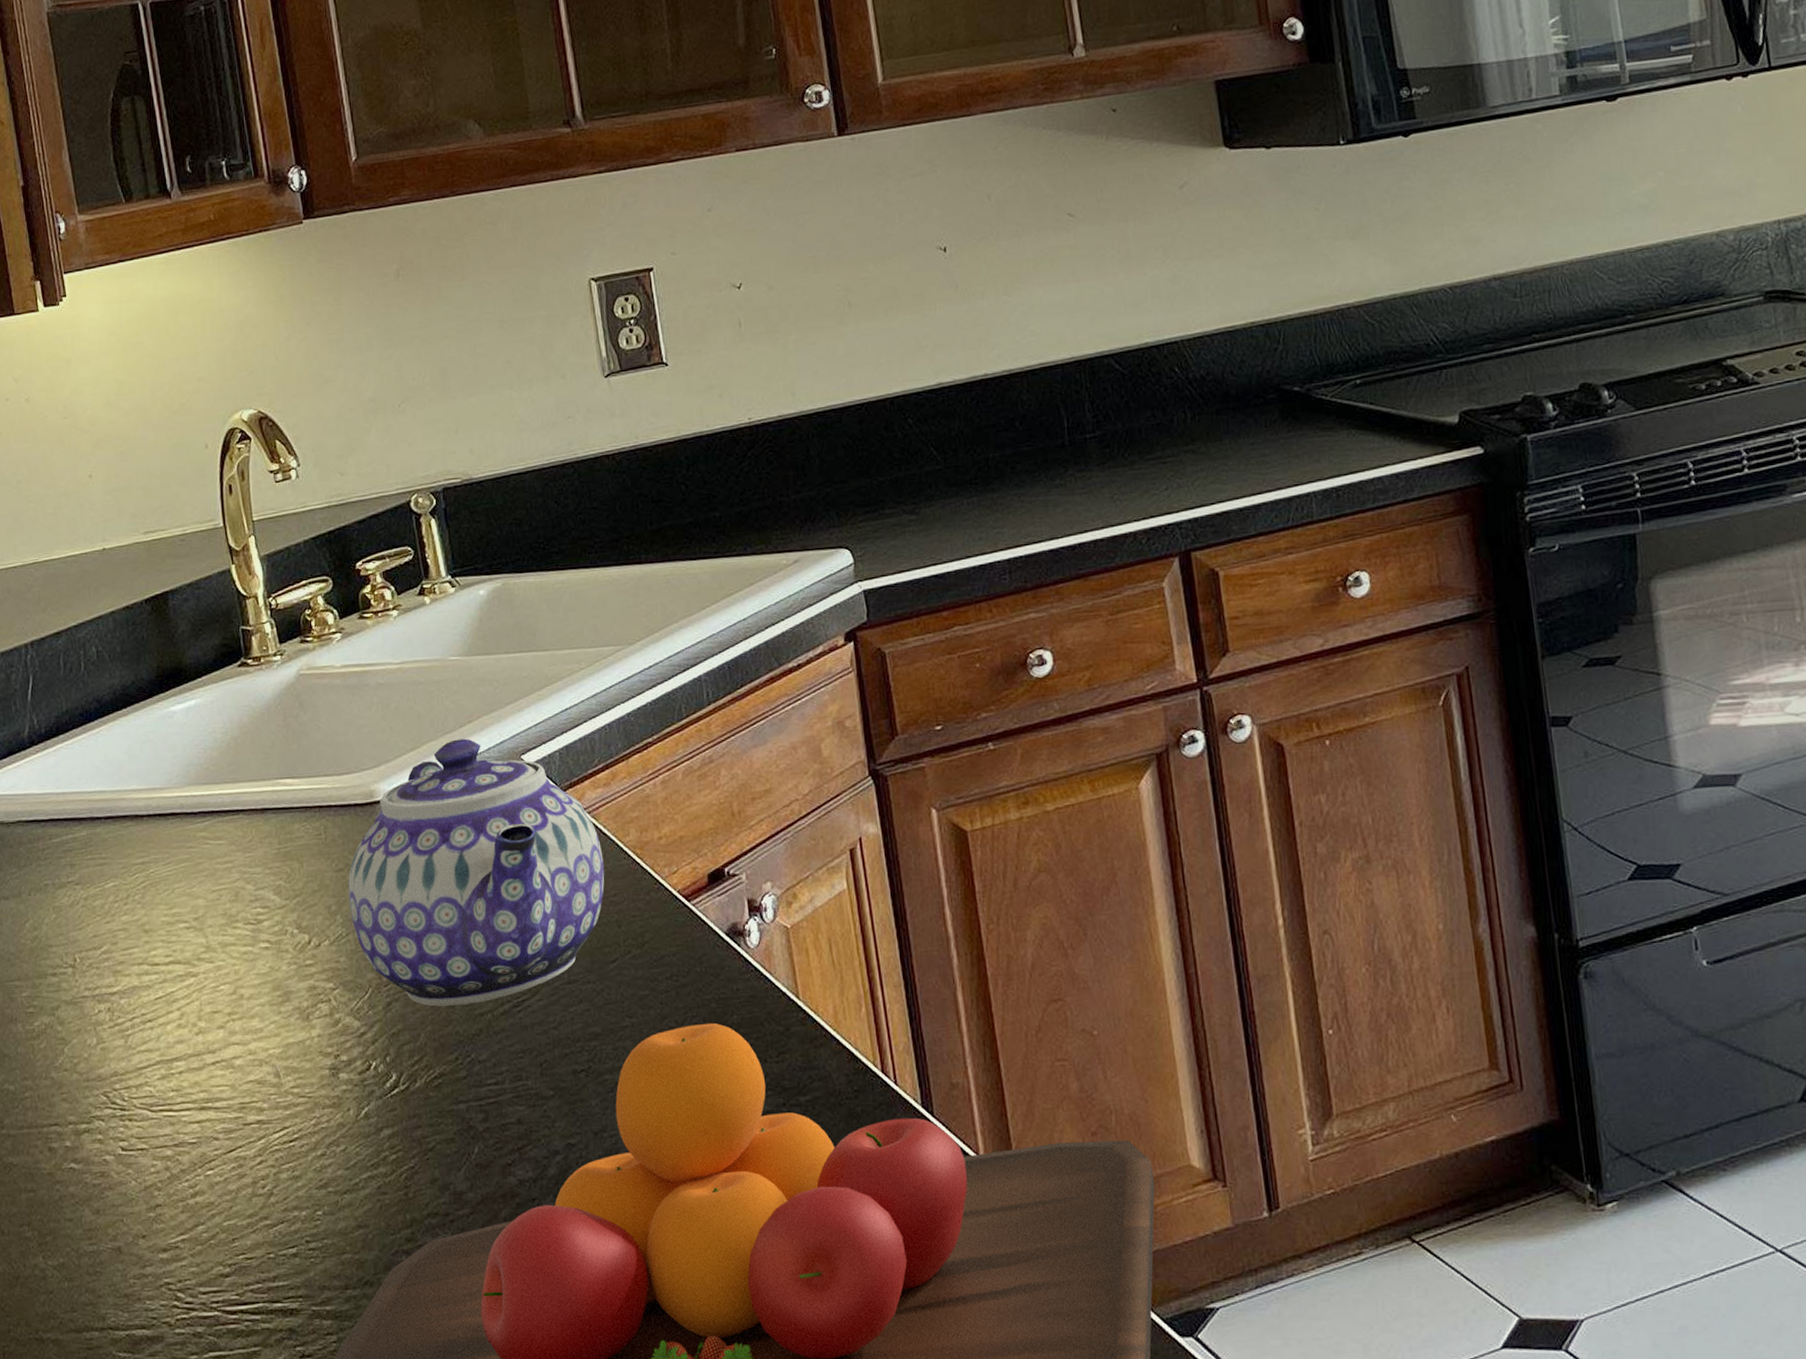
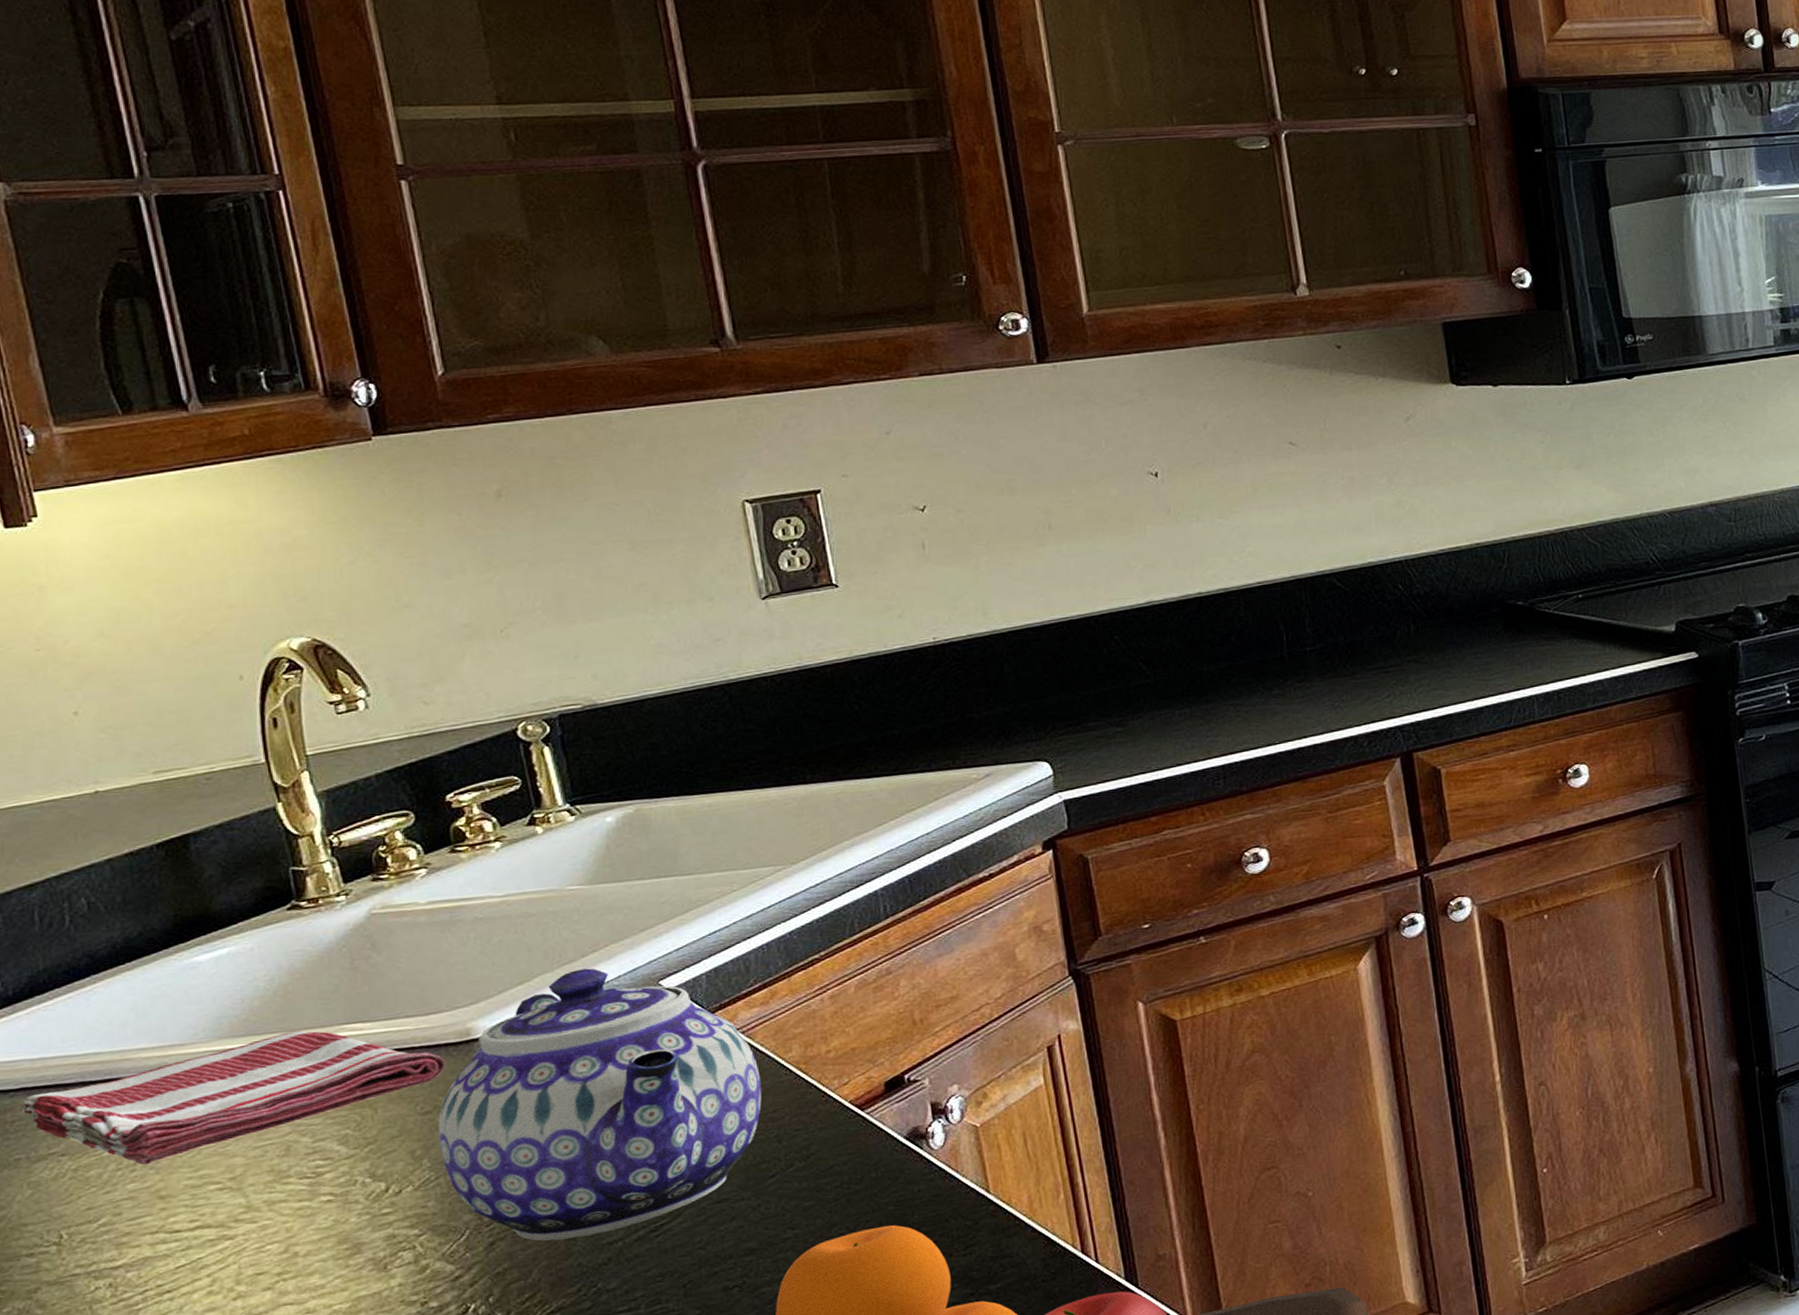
dish towel: none [49,782,355,900] -> present [21,1030,446,1166]

